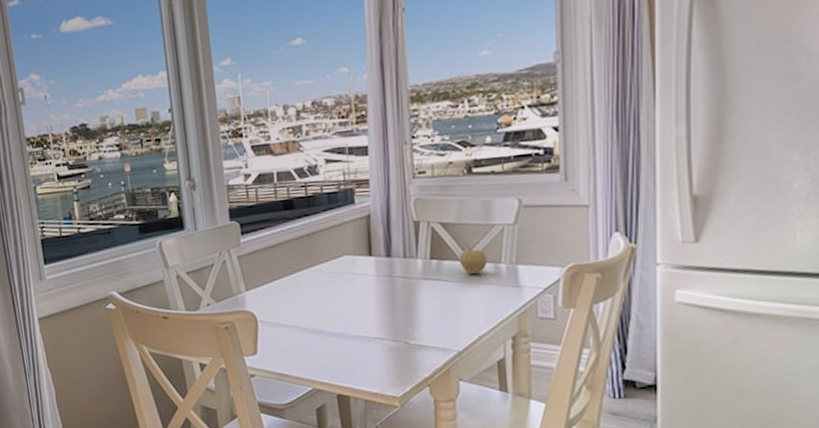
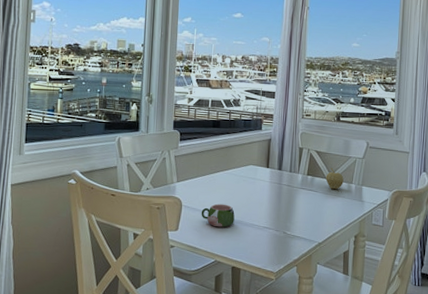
mug: none [284,313,332,345] -> present [201,204,235,228]

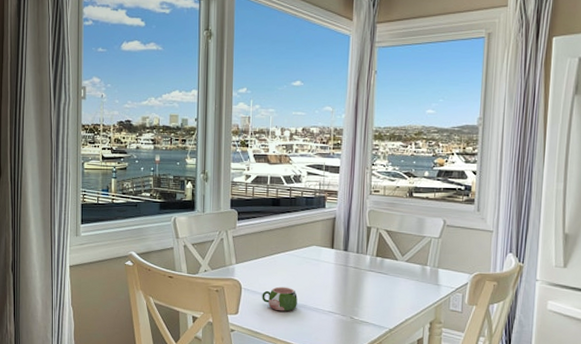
fruit: present [326,168,344,190] -> none [397,249,417,272]

